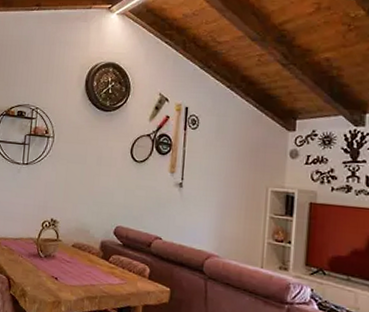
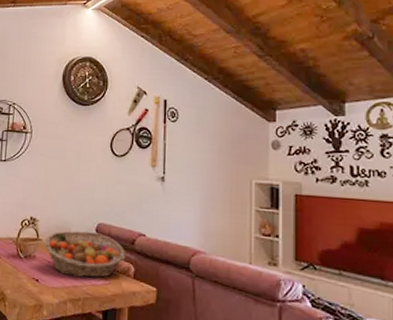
fruit basket: none [64,233,143,278] -> present [45,231,126,278]

